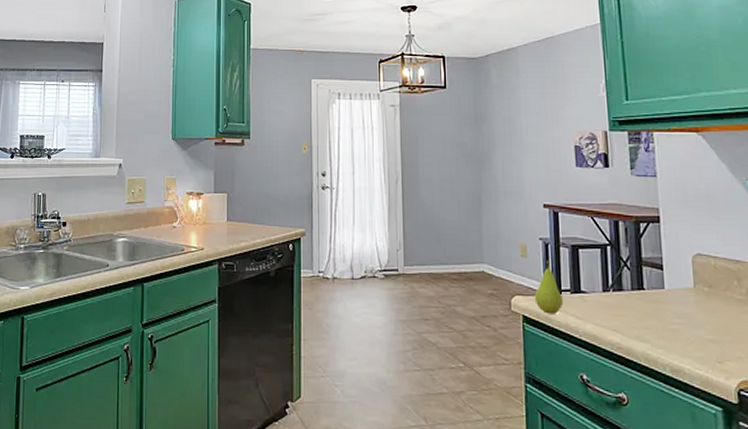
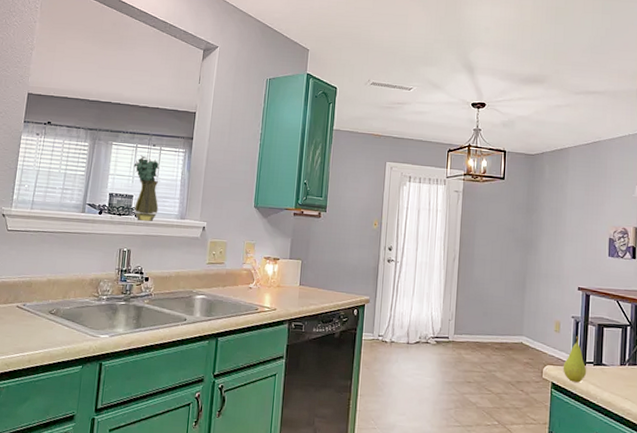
vase: none [43,92,72,162] -> present [133,155,159,221]

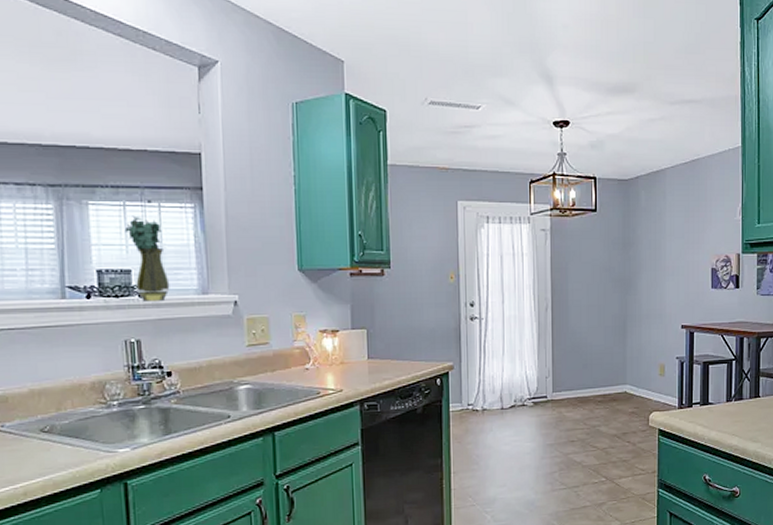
fruit: present [563,335,587,383] -> none [669,377,694,426]

